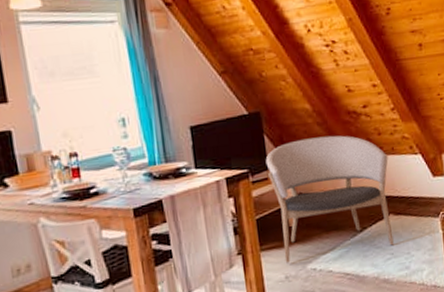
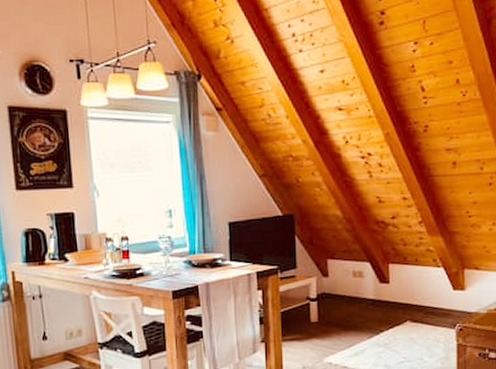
armchair: present [265,135,394,263] -> none [294,242,411,355]

